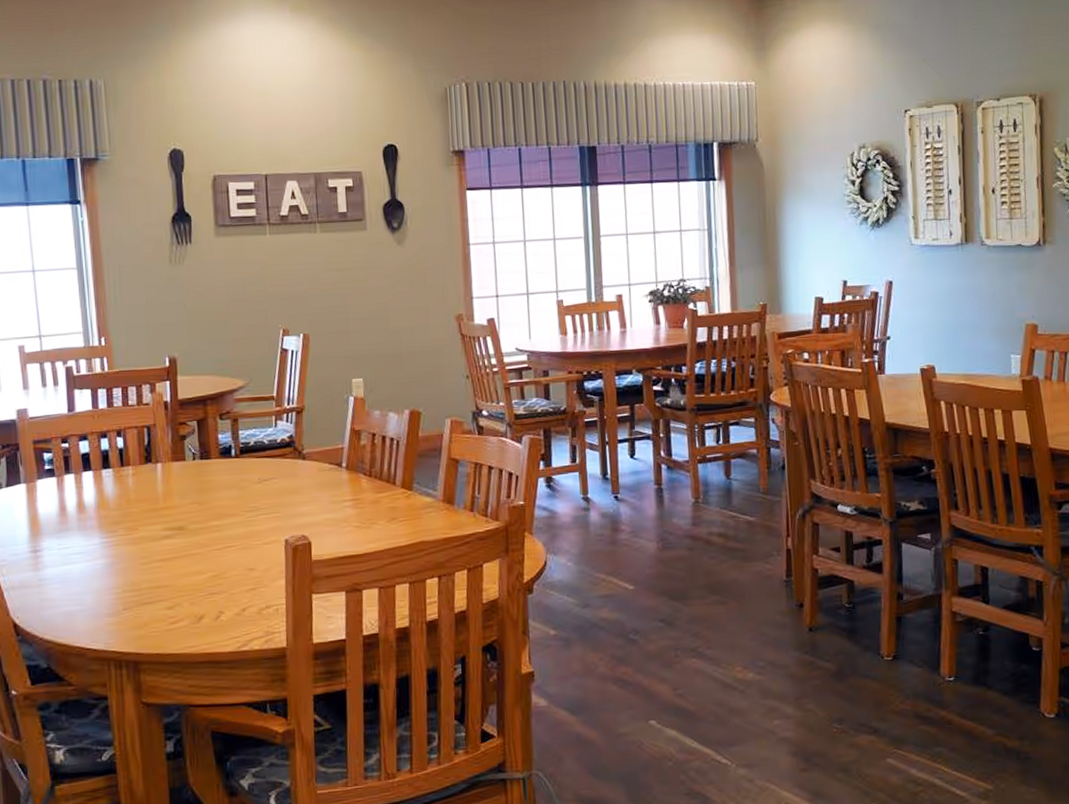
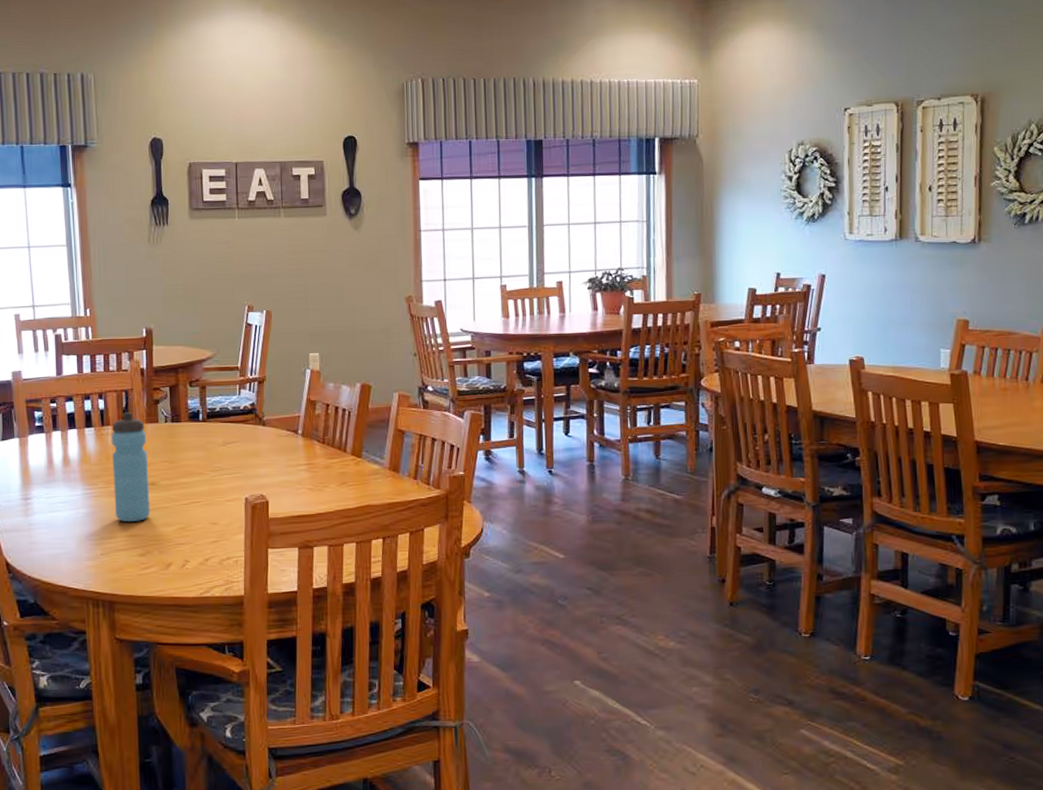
water bottle: none [133,450,179,572] -> present [112,412,150,522]

